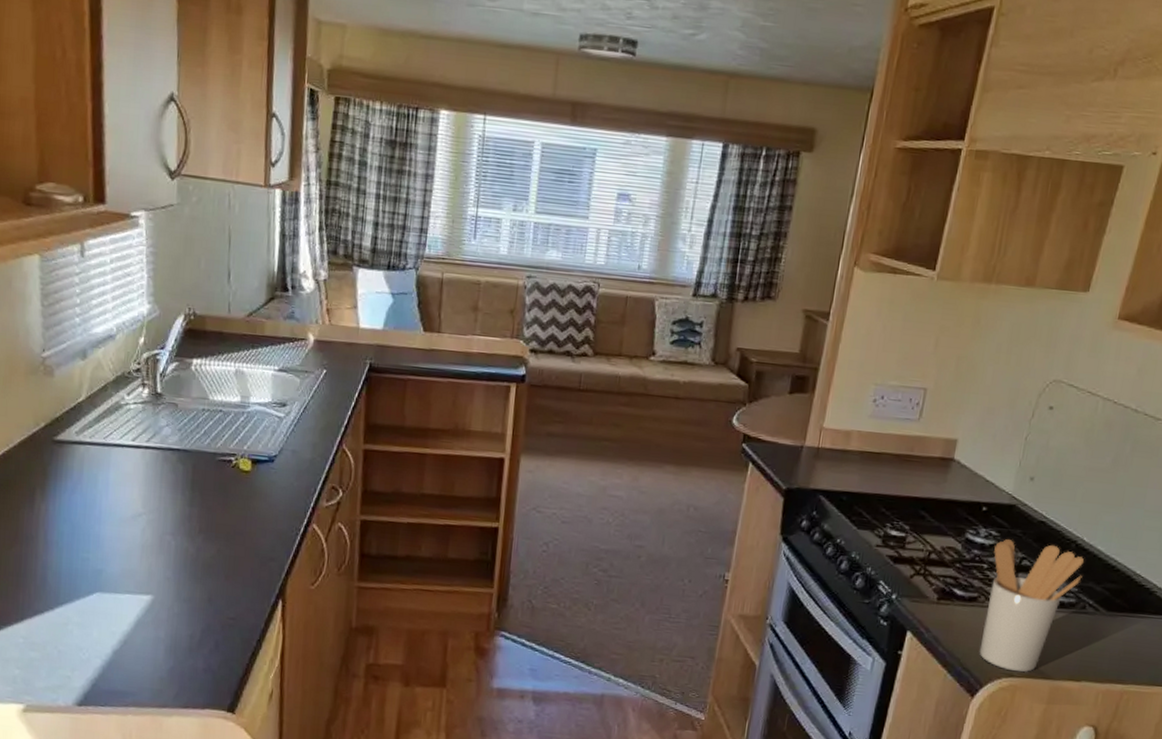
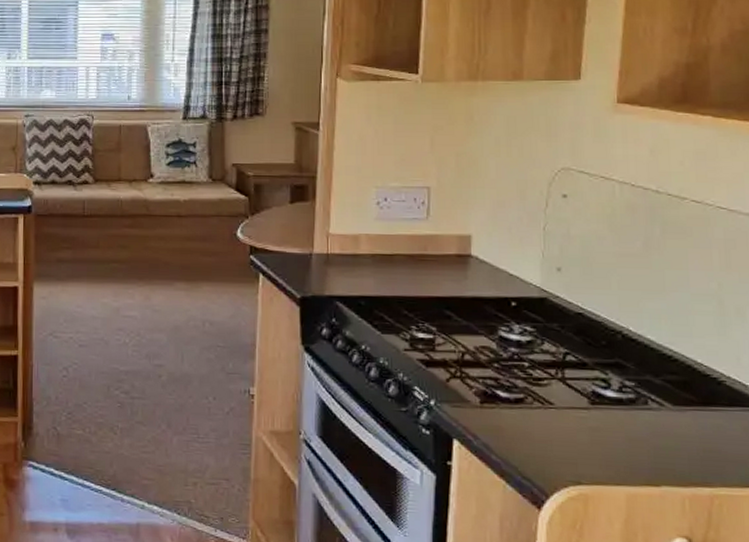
utensil holder: present [979,538,1085,673] -> none [533,333,637,480]

